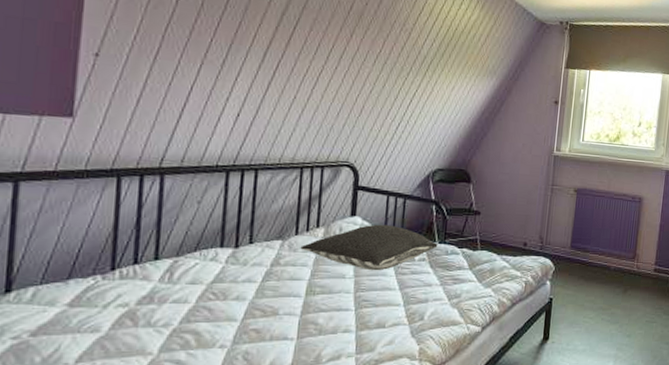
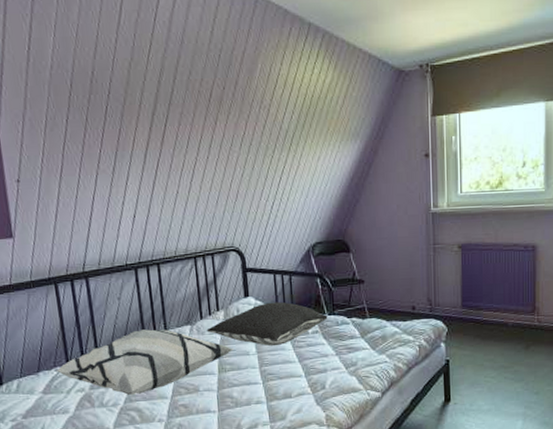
decorative pillow: none [93,240,328,315] -> present [55,329,233,396]

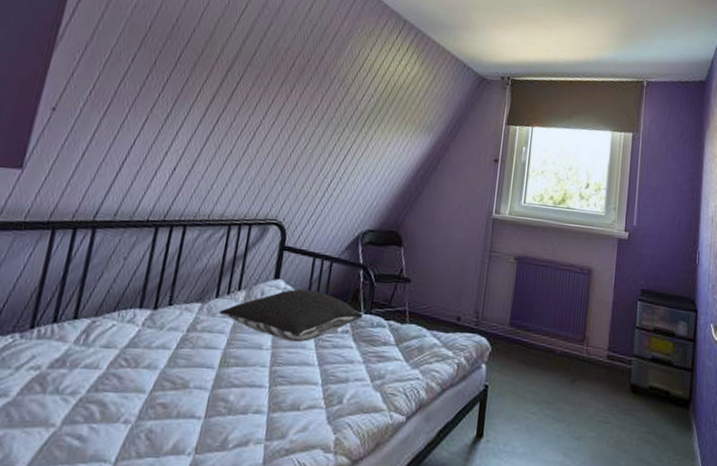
decorative pillow: present [55,329,233,396] -> none [12,299,245,383]

